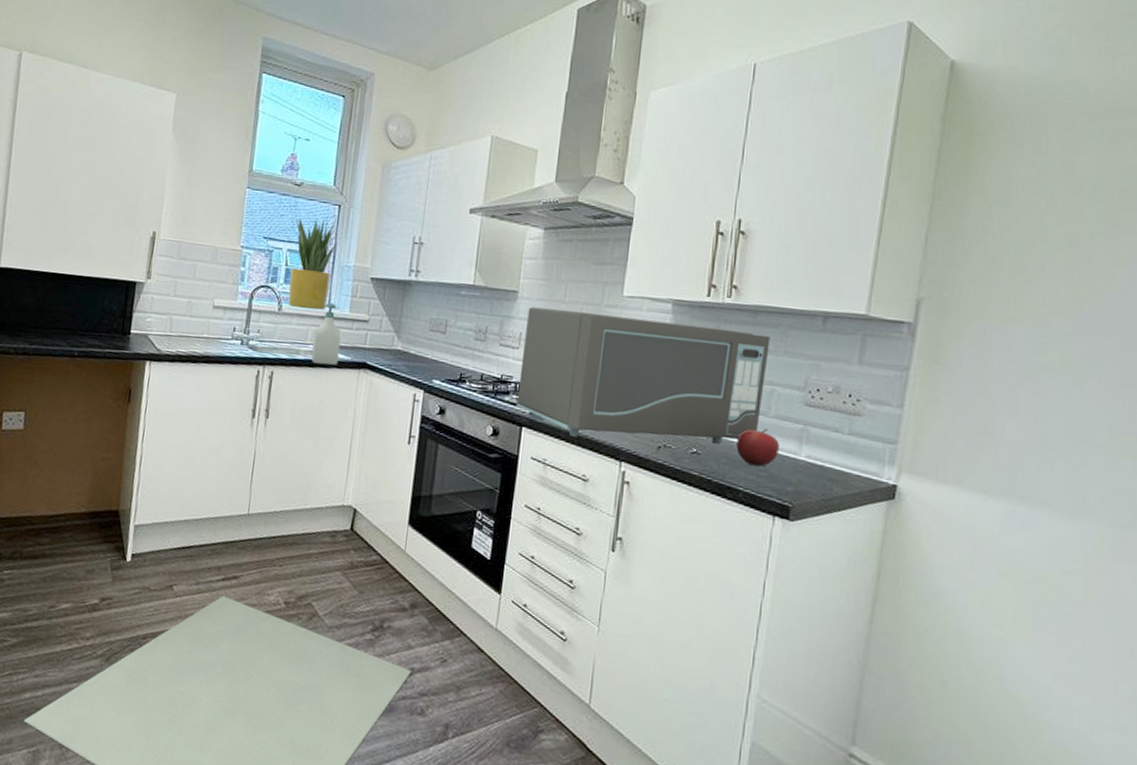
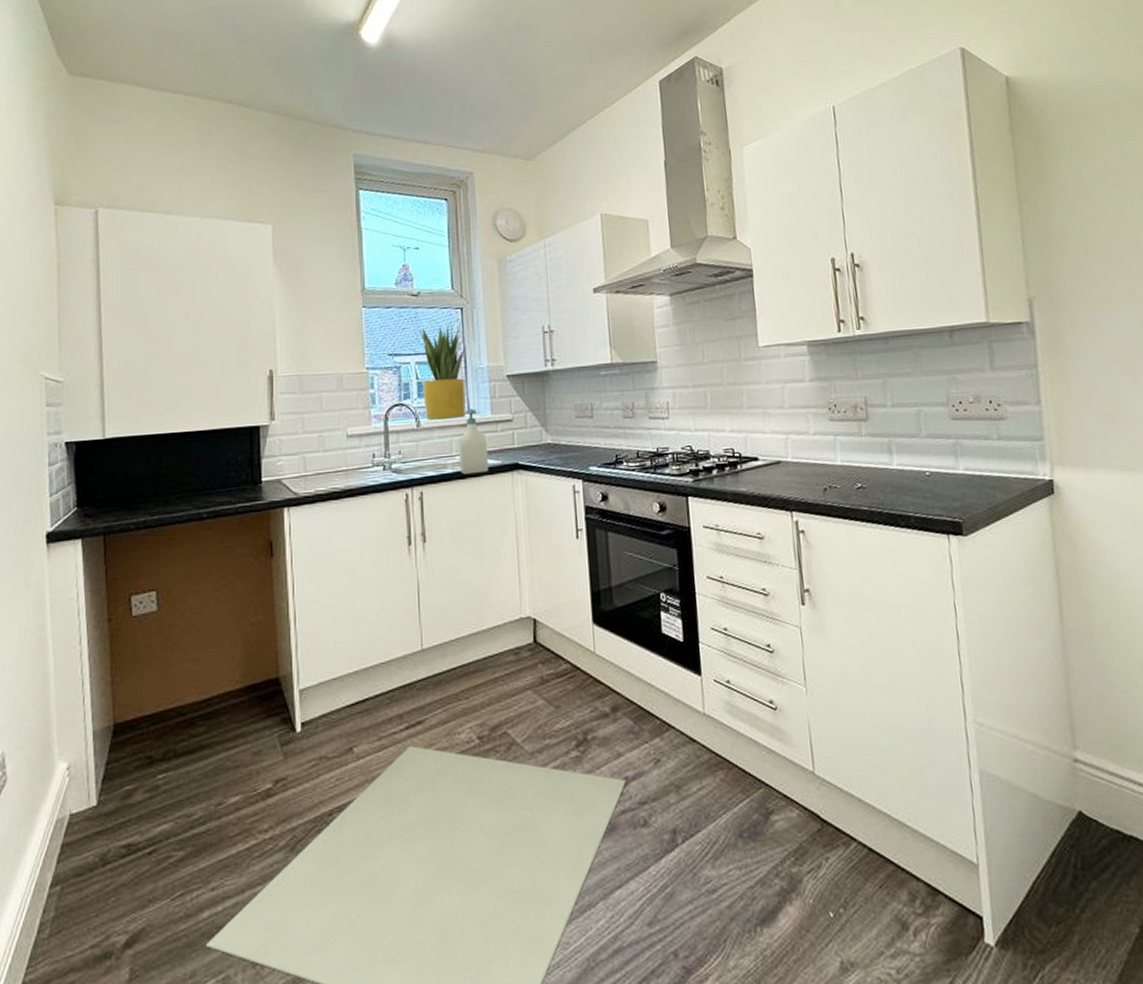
microwave: present [516,307,770,445] -> none [670,359,914,496]
fruit: present [736,428,780,467] -> none [896,449,939,489]

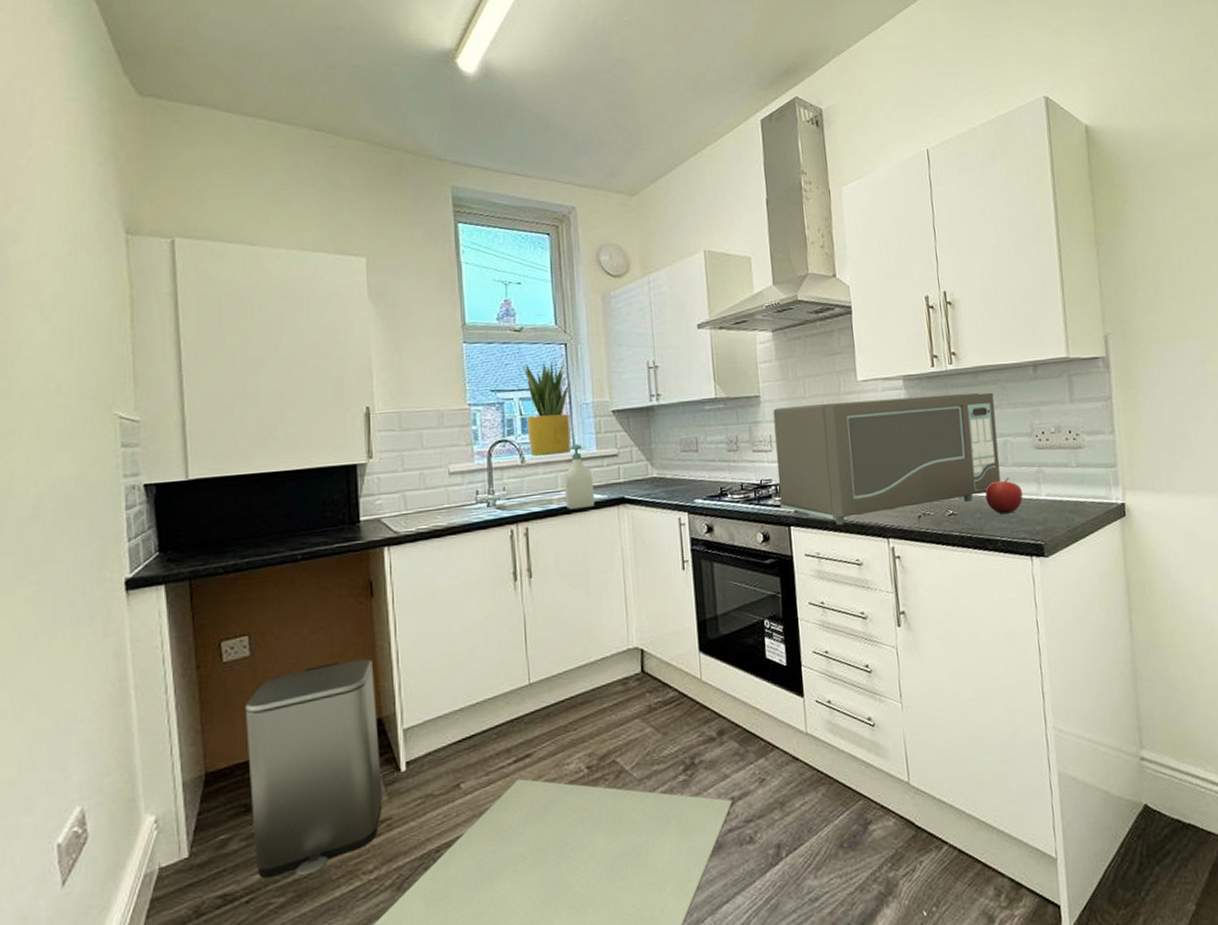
pedal bin: none [151,618,278,831] -> present [244,659,383,878]
microwave: none [670,359,914,496] -> present [773,392,1001,525]
fruit: none [896,449,939,489] -> present [985,477,1023,514]

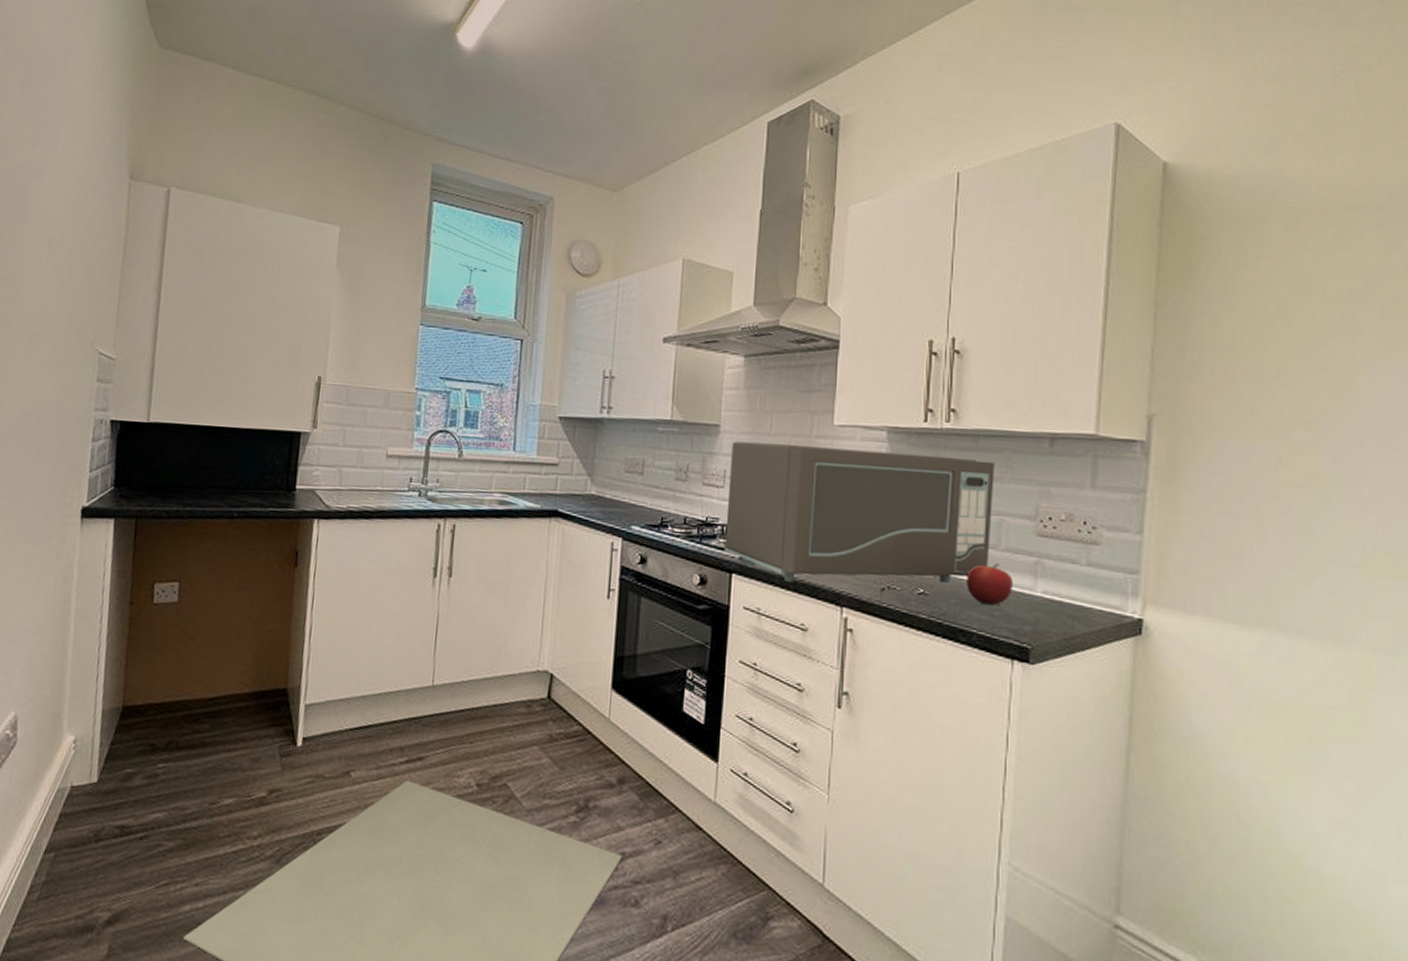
pedal bin: present [244,659,383,878] -> none [153,624,287,827]
planter: present [521,358,572,457] -> none [469,353,521,455]
soap bottle: present [563,444,595,510] -> none [497,446,530,515]

